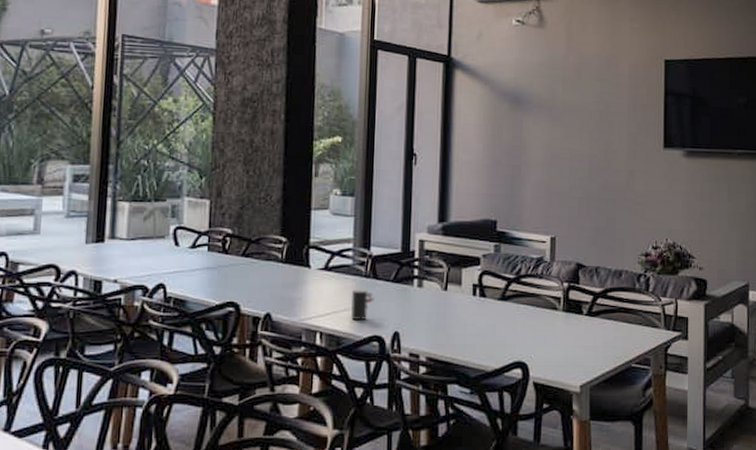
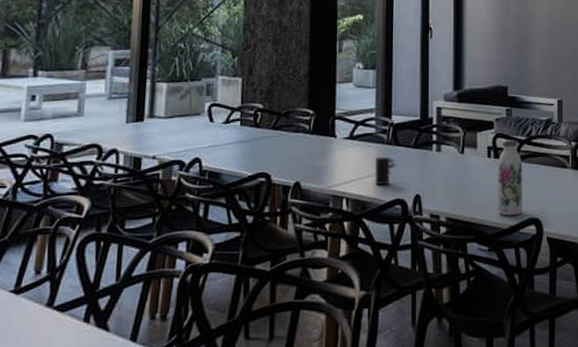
water bottle: none [482,277,510,358] -> present [498,139,522,216]

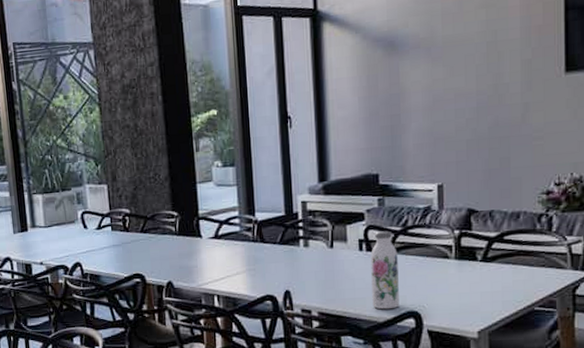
cup: present [375,155,396,186] -> none [242,252,264,283]

